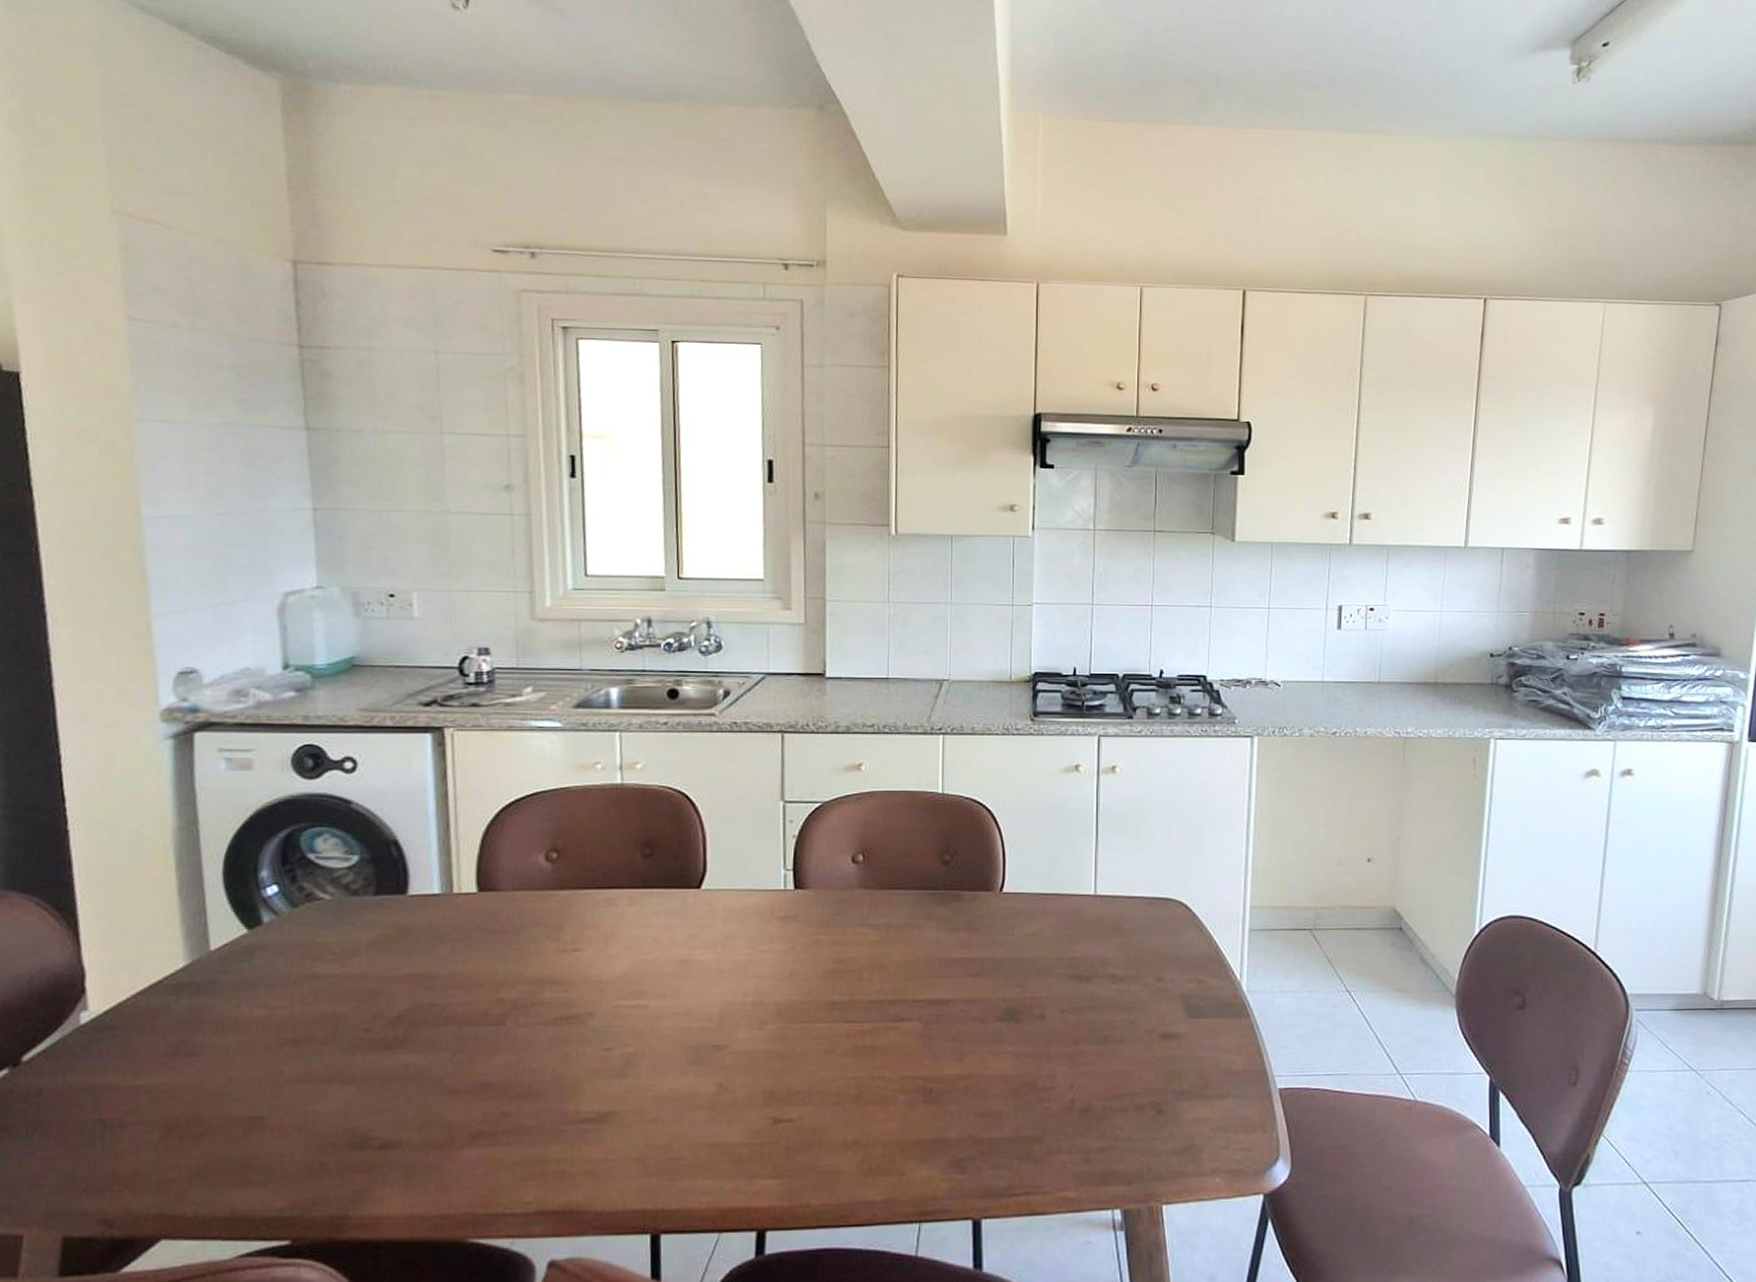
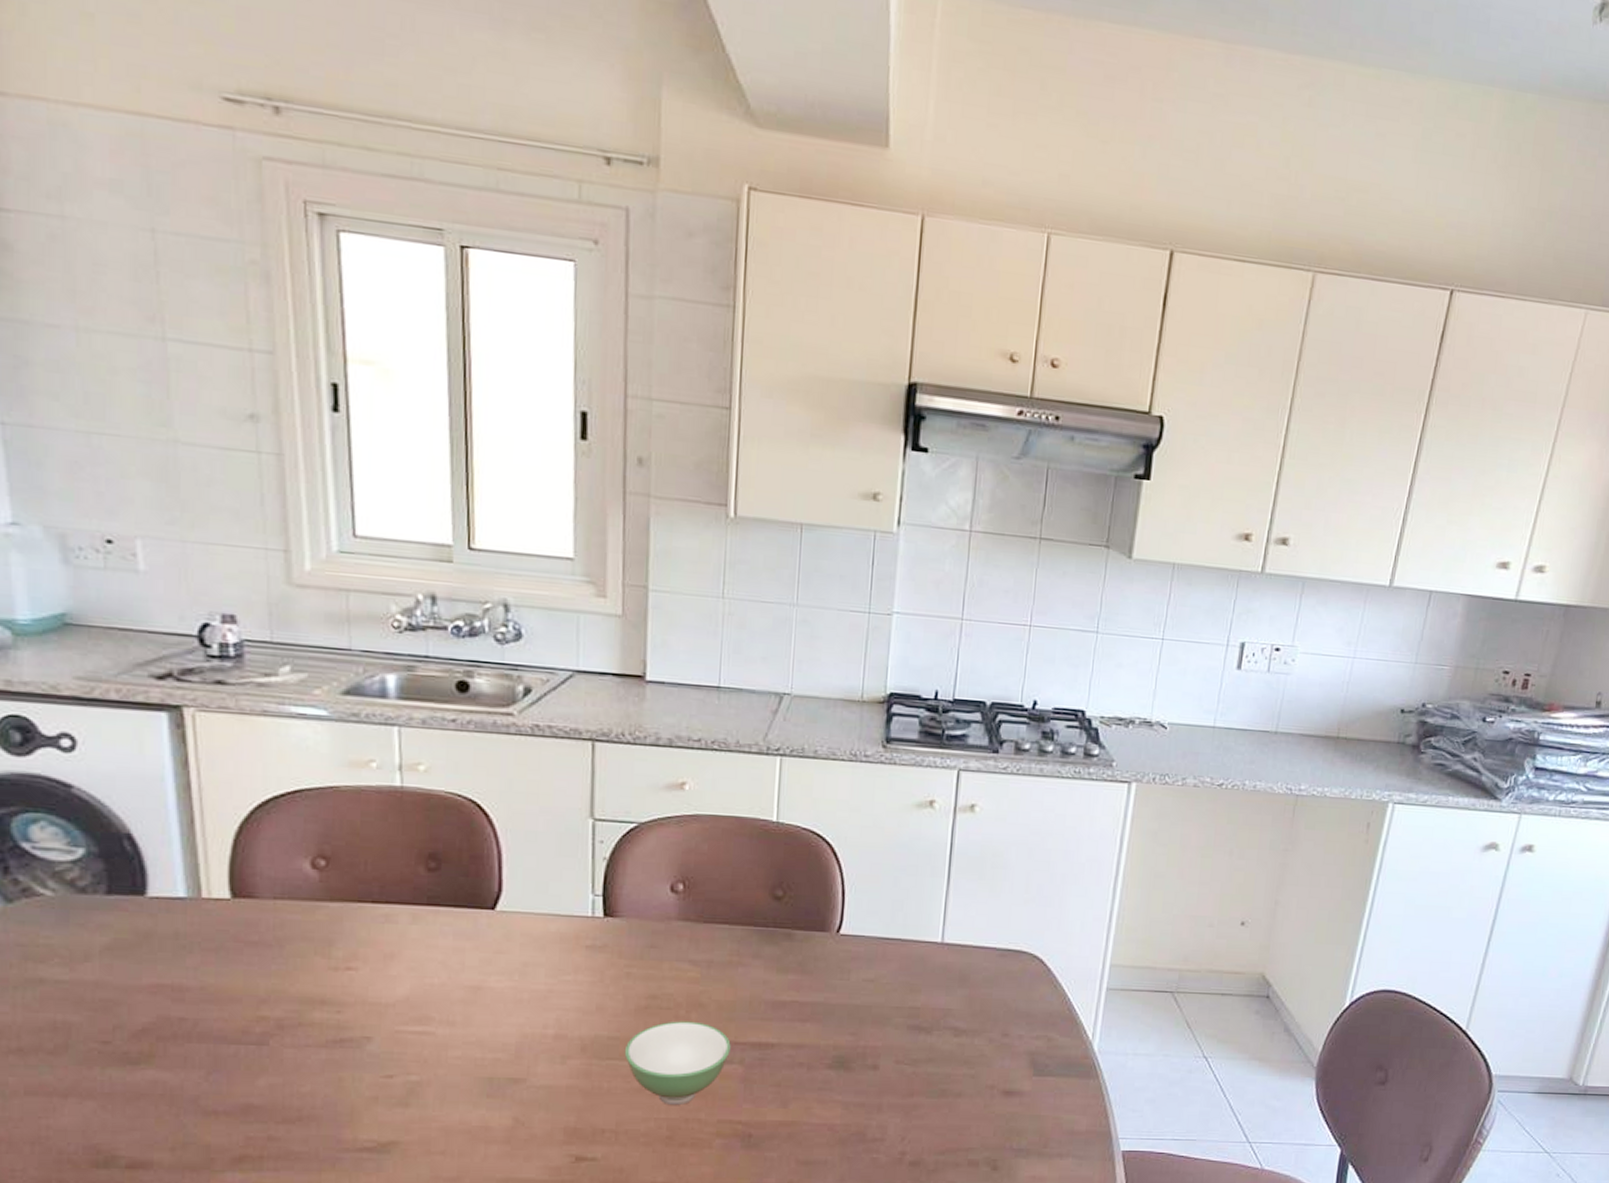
bowl: none [815,982,910,1065] -> present [624,1021,731,1106]

